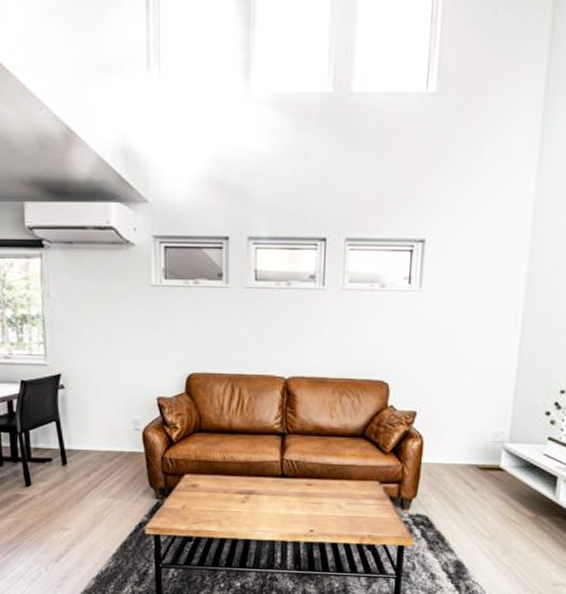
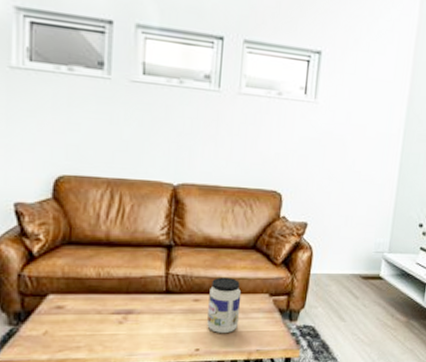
jar: none [320,463,352,518] -> present [207,276,242,334]

